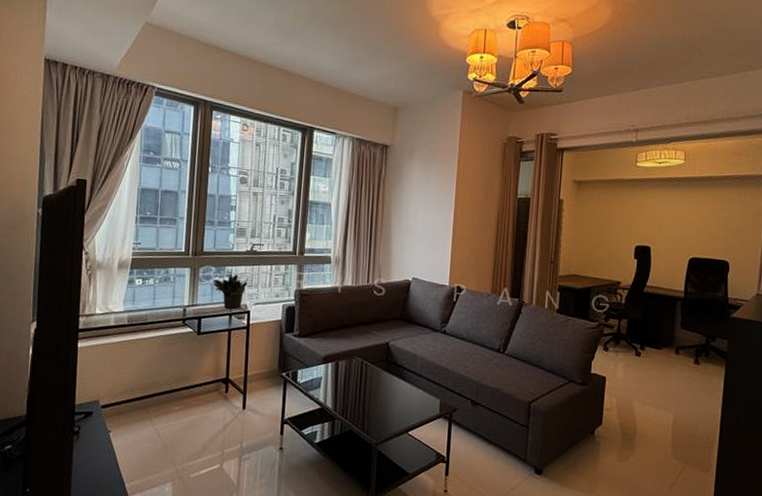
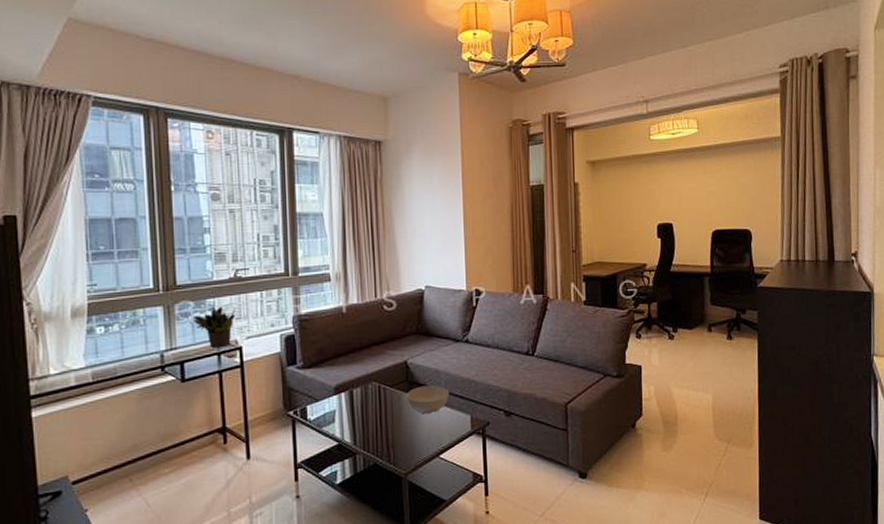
bowl: none [384,367,424,393] -> present [406,385,450,414]

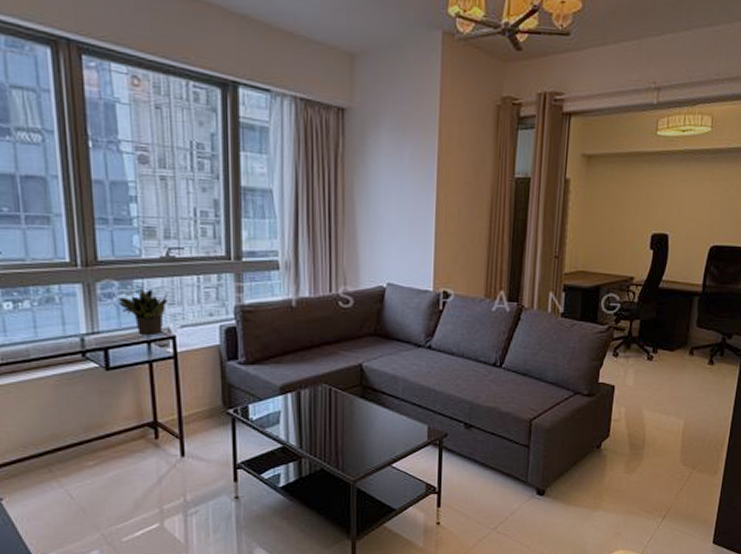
bowl: present [406,385,450,414] -> none [359,392,407,421]

